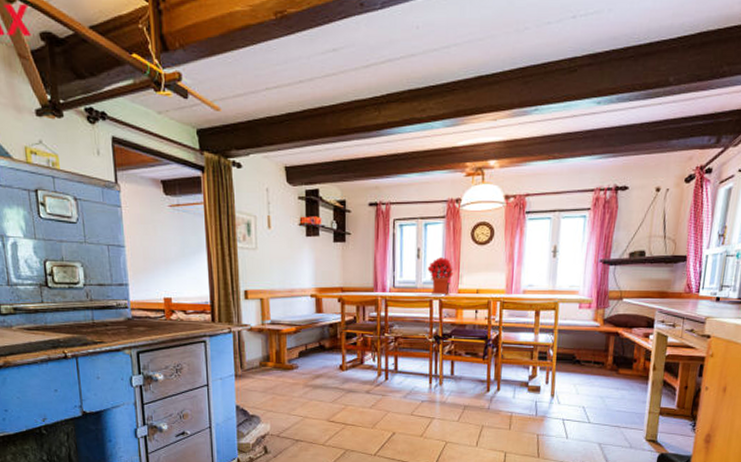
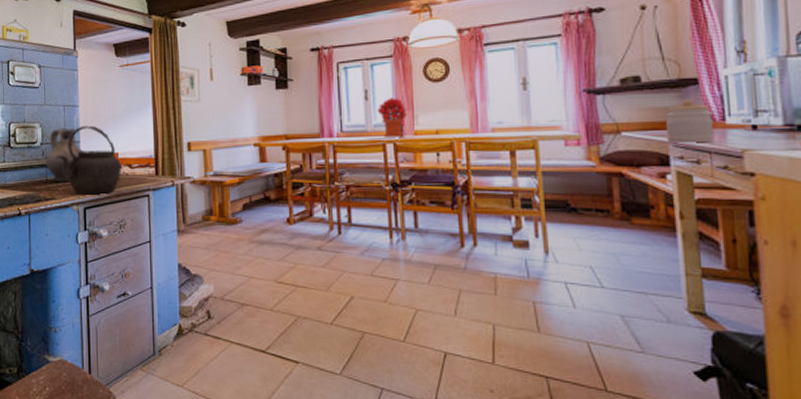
ceramic jug: none [91,269,132,326] -> present [46,127,83,183]
kettle: none [101,268,177,340] -> present [55,125,122,195]
jar: none [654,274,691,310] -> present [664,100,714,144]

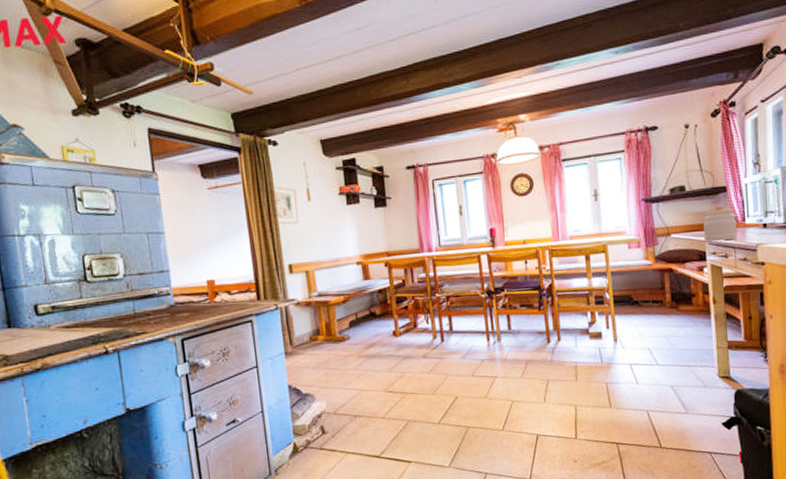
ceramic jug: present [46,127,83,183] -> none [132,256,174,315]
kettle: present [55,125,122,195] -> none [142,253,221,327]
bouquet: present [377,97,407,138] -> none [471,211,498,249]

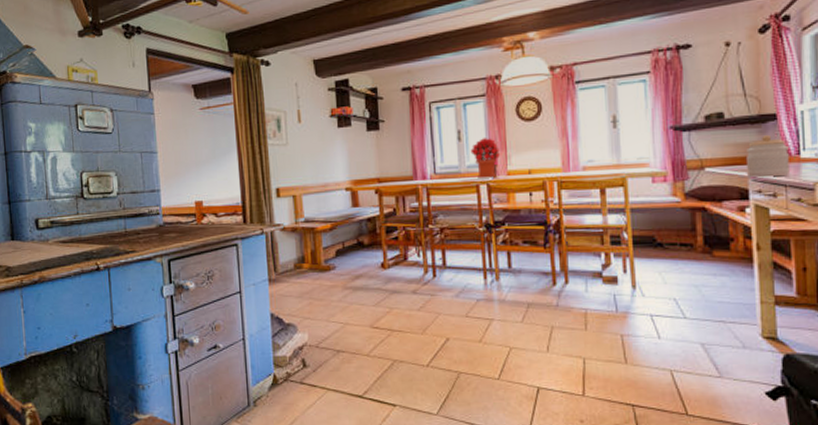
bouquet: none [471,211,498,249] -> present [470,137,500,179]

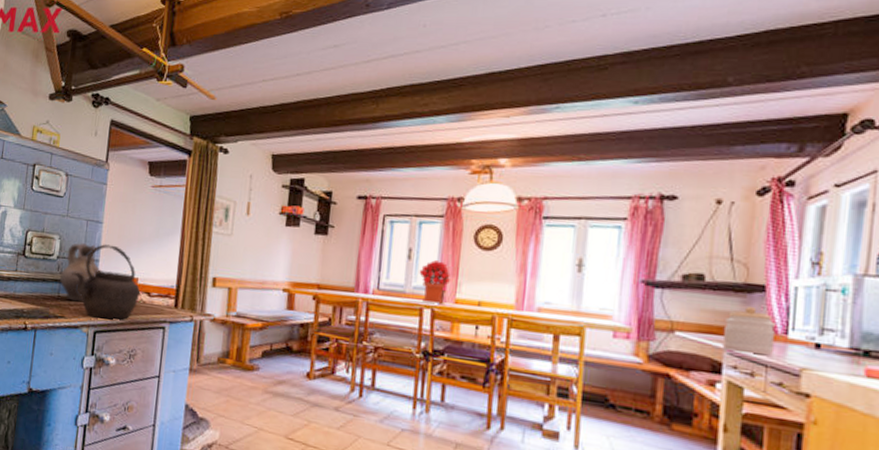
ceramic jug: none [124,175,164,234] -> present [60,243,101,302]
kettle: none [134,173,208,247] -> present [71,244,141,321]

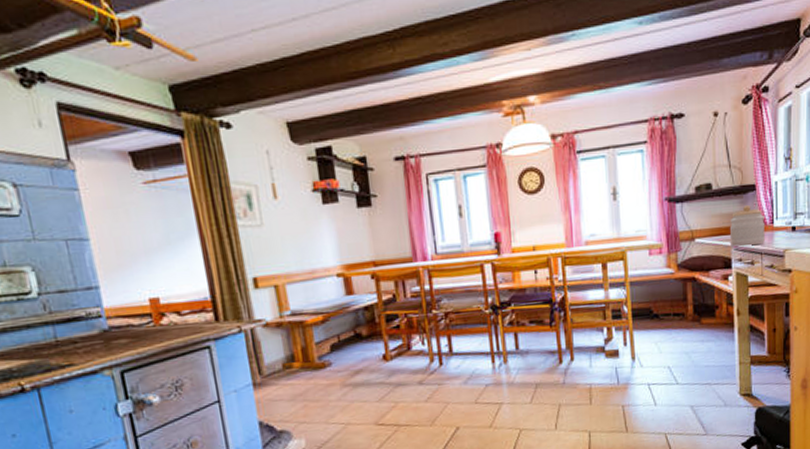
ceramic jug: present [60,243,101,302] -> none [50,268,106,343]
kettle: present [71,244,141,321] -> none [64,264,168,356]
bouquet: present [419,259,450,304] -> none [473,212,504,258]

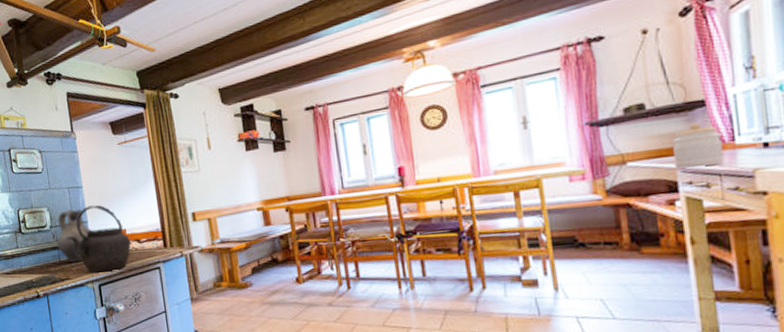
ceramic jug: none [50,268,106,343] -> present [57,208,92,263]
kettle: none [64,264,168,356] -> present [65,204,131,273]

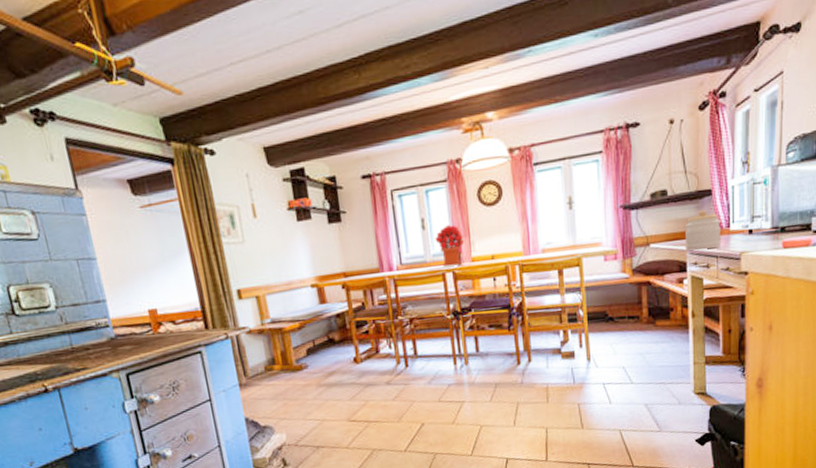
ceramic jug: present [57,208,92,263] -> none [65,284,112,350]
kettle: present [65,204,131,273] -> none [78,280,165,361]
bouquet: none [377,148,407,190] -> present [435,224,464,267]

